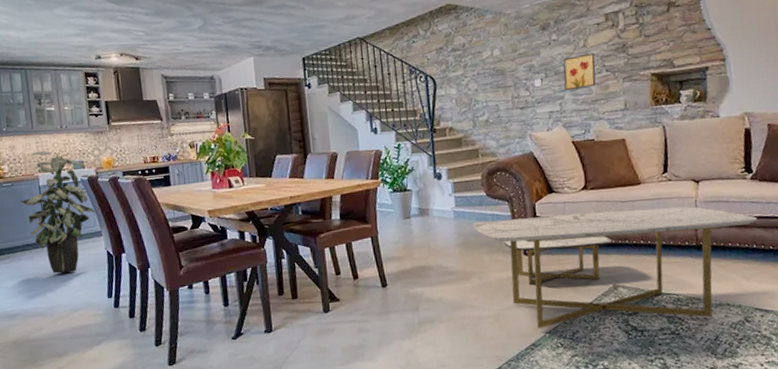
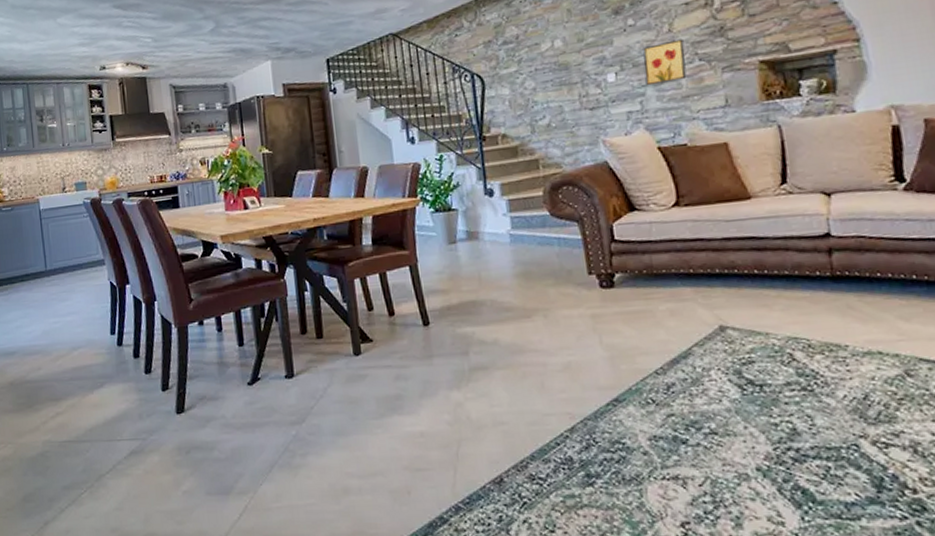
indoor plant: present [20,150,95,274] -> none [19,171,97,307]
coffee table: present [472,206,757,328] -> none [533,226,916,380]

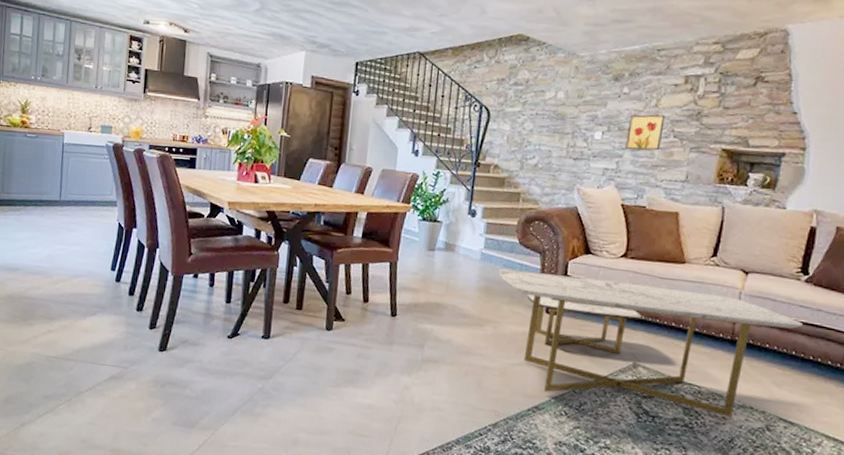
coffee table: none [533,226,916,380] -> present [498,268,803,417]

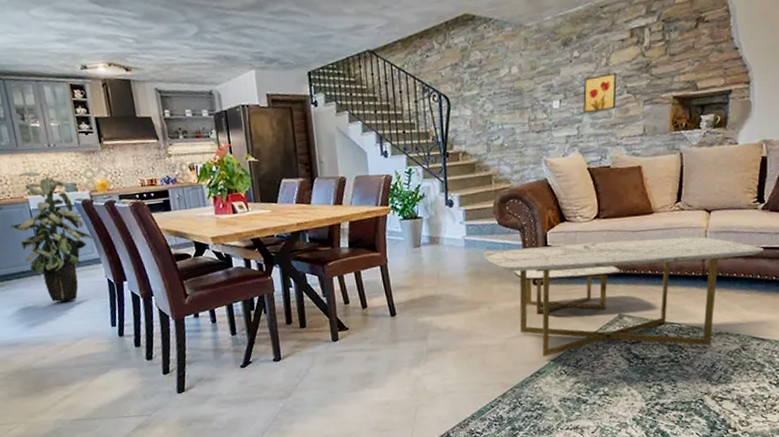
indoor plant: none [41,107,114,237] -> present [10,171,92,302]

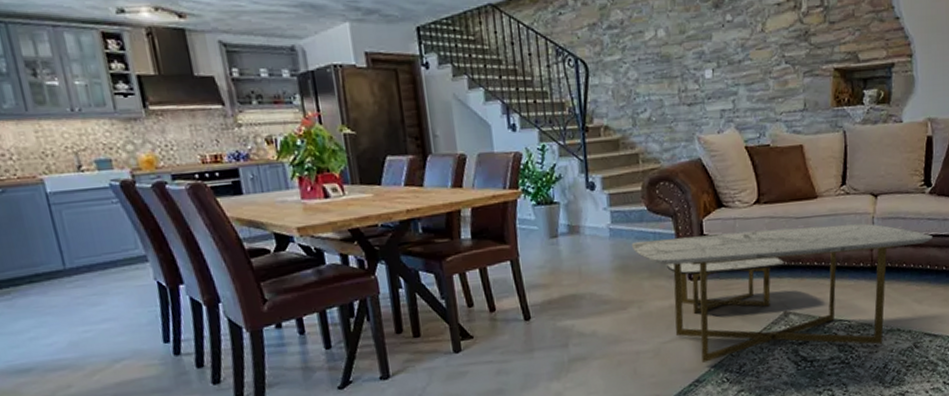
indoor plant: present [10,171,92,302] -> none [18,143,135,313]
wall art: present [583,72,617,114] -> none [738,40,774,85]

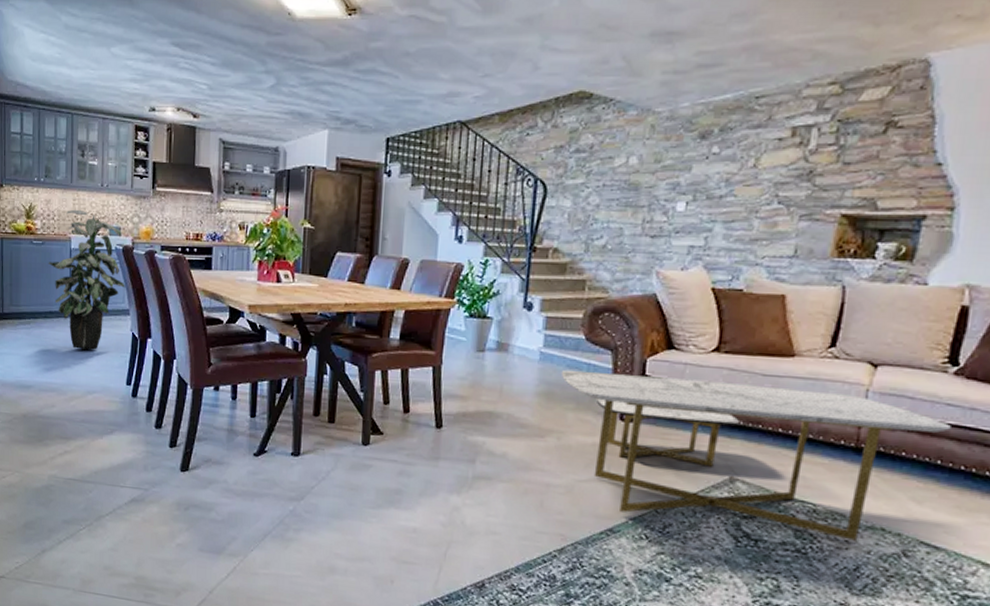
indoor plant: none [18,143,135,313] -> present [48,209,125,350]

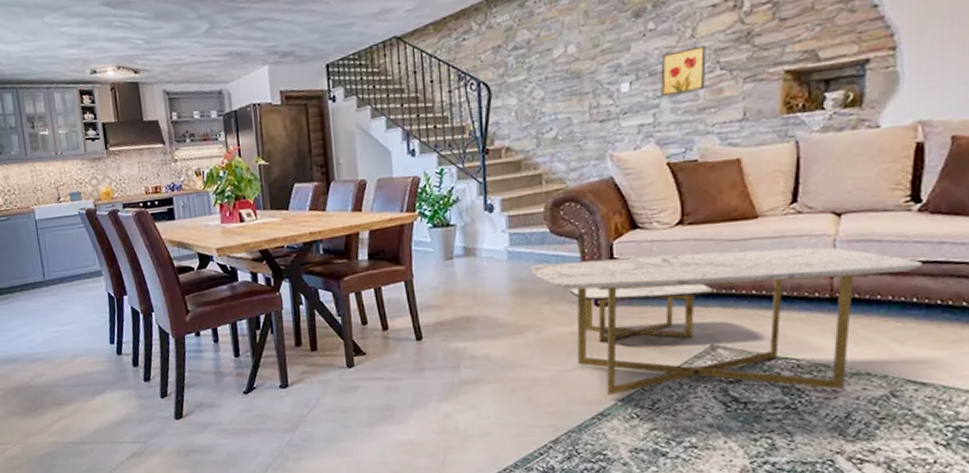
indoor plant: present [48,209,125,350] -> none [16,180,94,316]
wall art: none [716,177,767,222] -> present [661,45,706,97]

